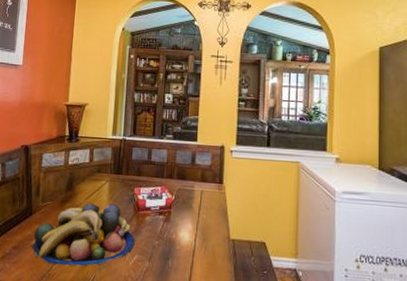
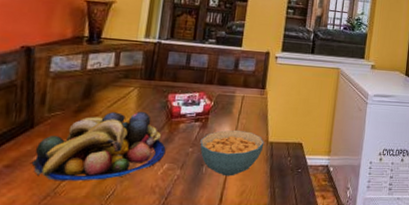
cereal bowl: none [165,224,226,273] -> present [200,129,264,176]

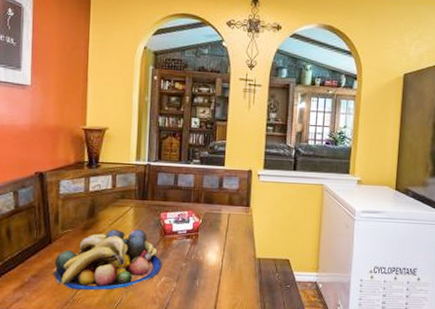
cereal bowl: present [200,129,264,176] -> none [192,246,252,290]

